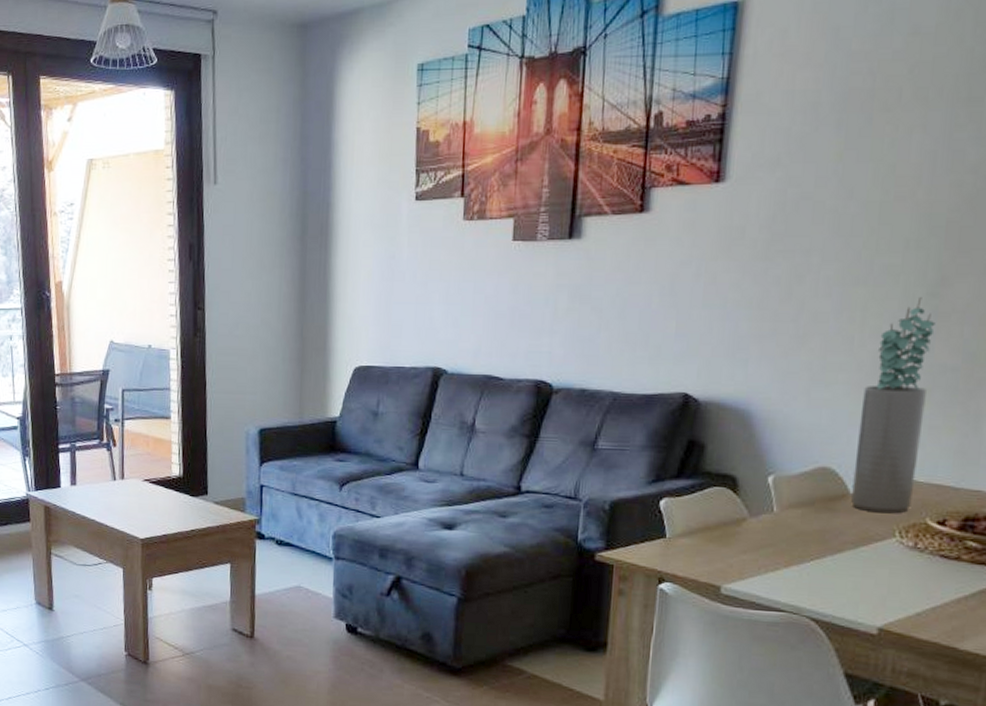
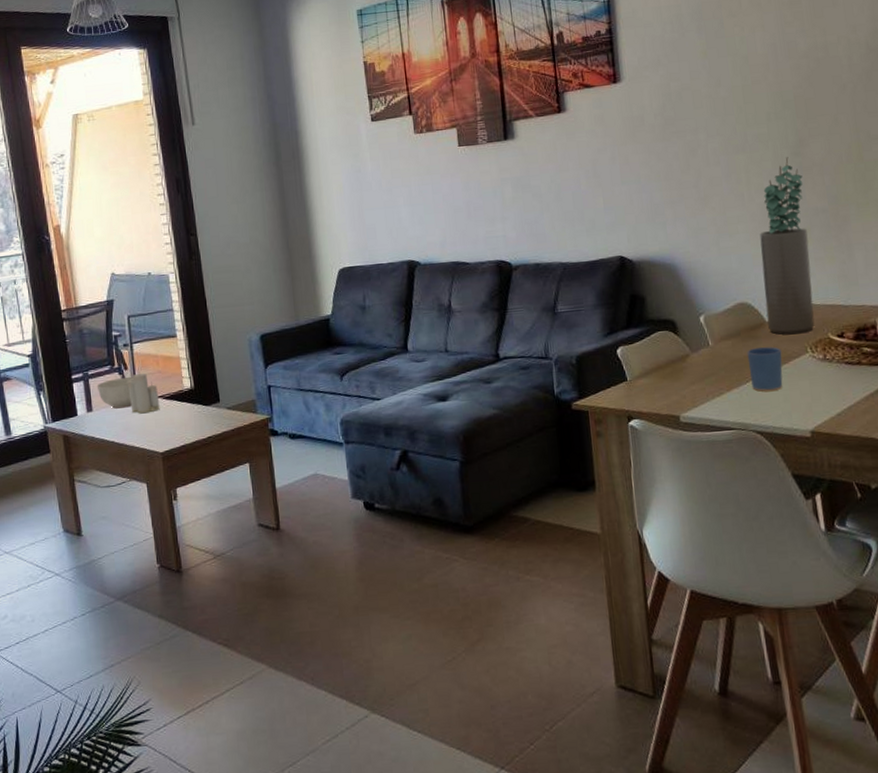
bowl: none [83,454,121,487] -> present [96,377,134,409]
candle: none [115,451,145,496] -> present [128,372,160,414]
mug: none [816,522,862,575] -> present [747,346,783,392]

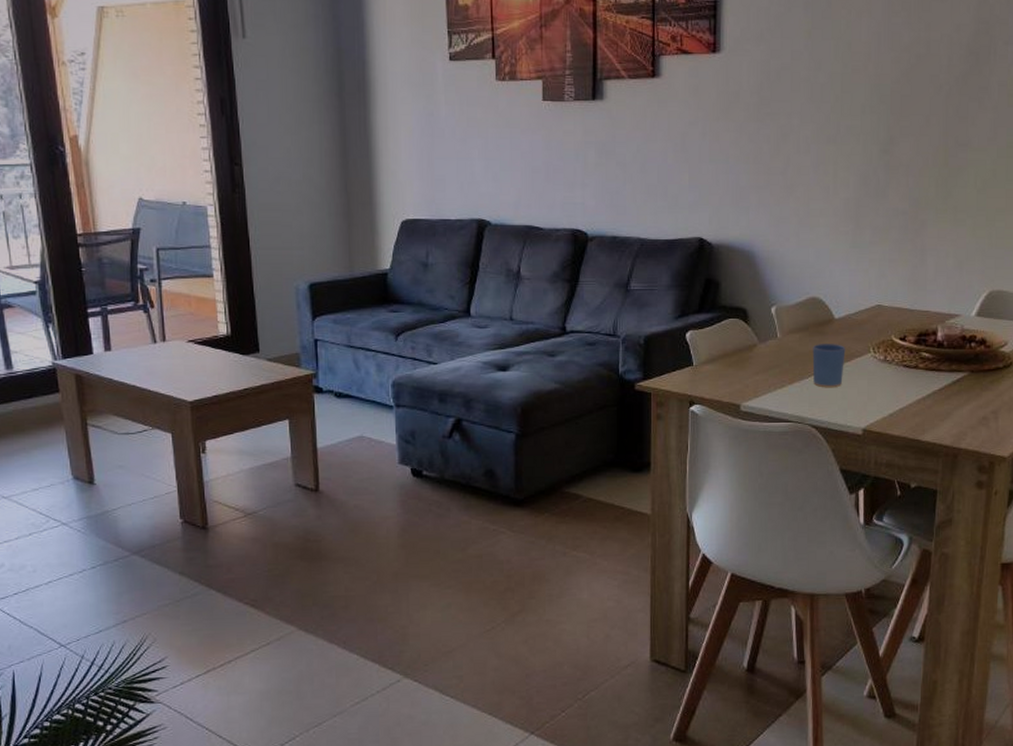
bowl: present [96,377,134,409] -> none [117,317,161,350]
candle: present [128,372,160,414] -> none [154,312,190,358]
vase: present [759,157,815,335] -> none [836,154,888,334]

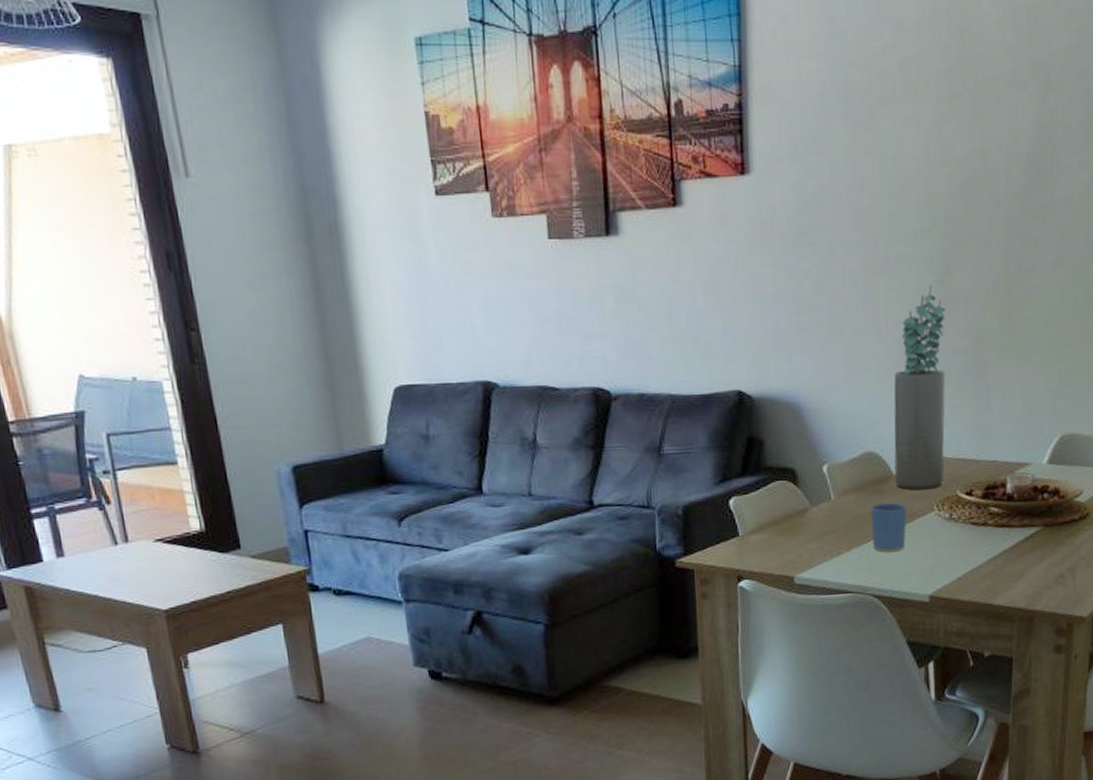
vase: none [836,154,888,334] -> present [893,285,946,490]

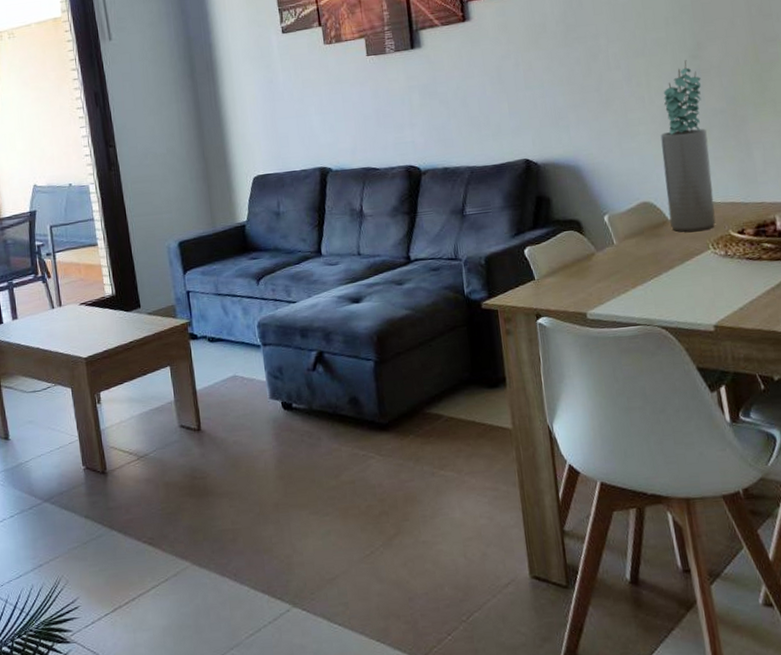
mug: present [870,503,907,552] -> none [650,244,686,288]

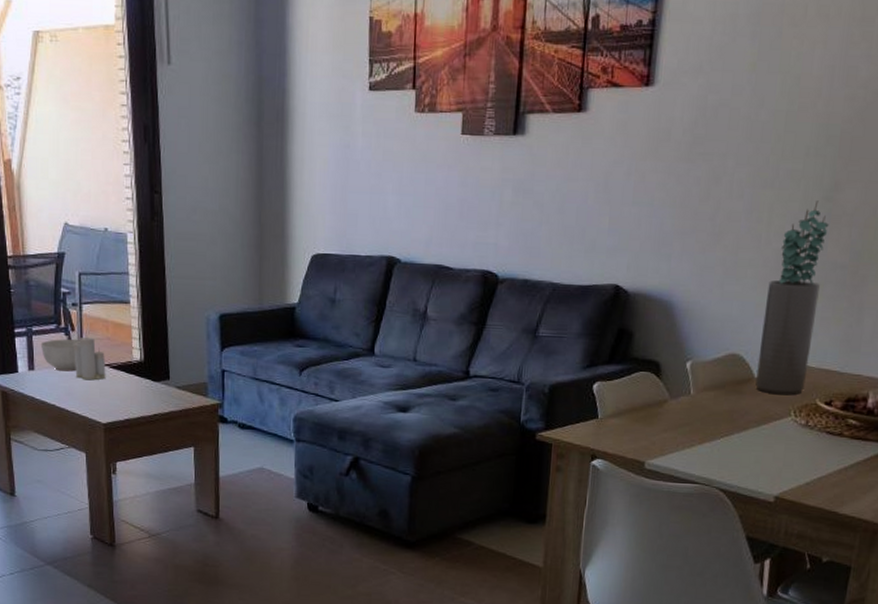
bowl: none [21,285,57,316] -> present [40,339,80,372]
candle: none [51,280,83,321] -> present [74,335,106,380]

